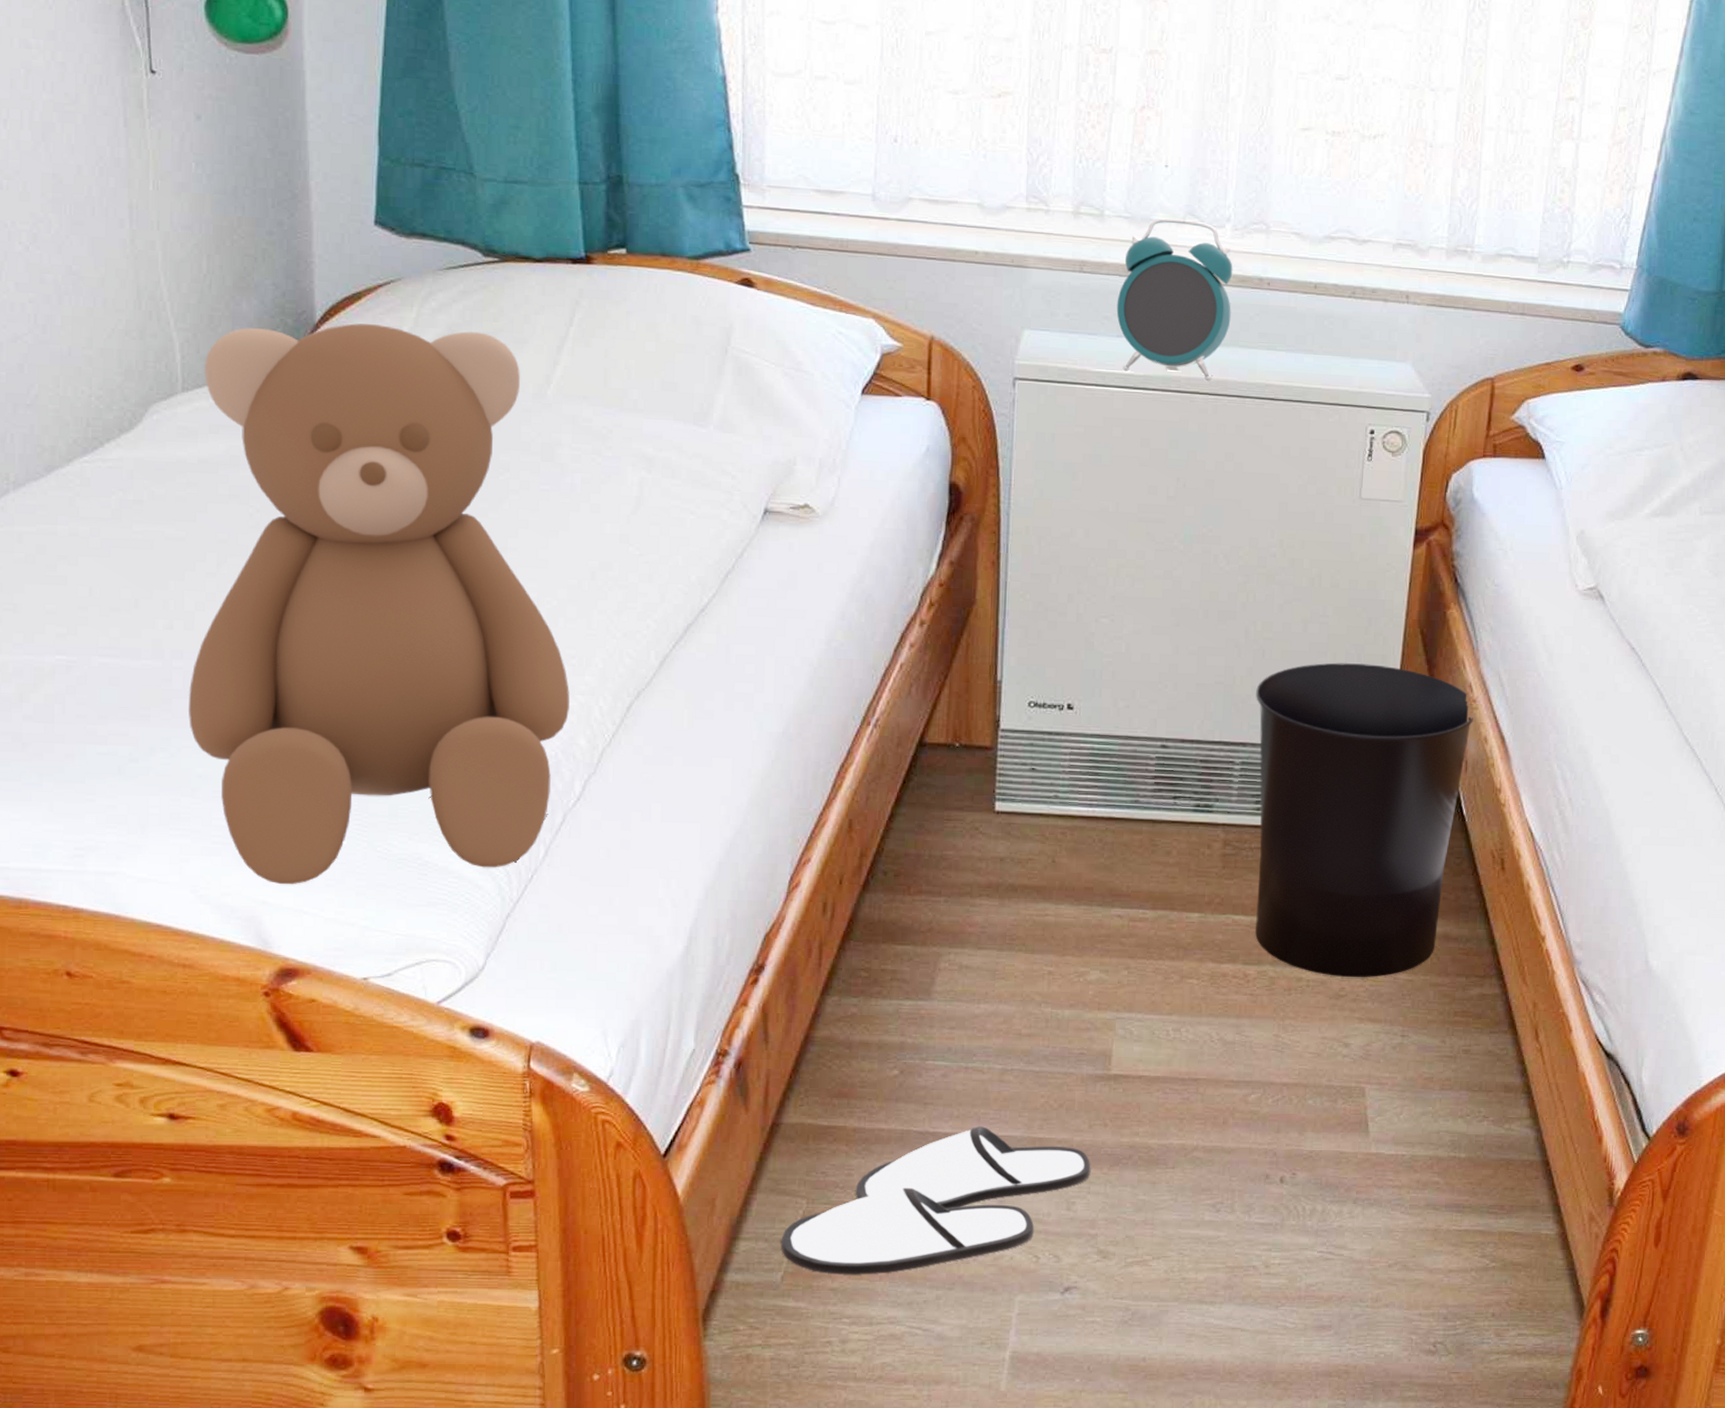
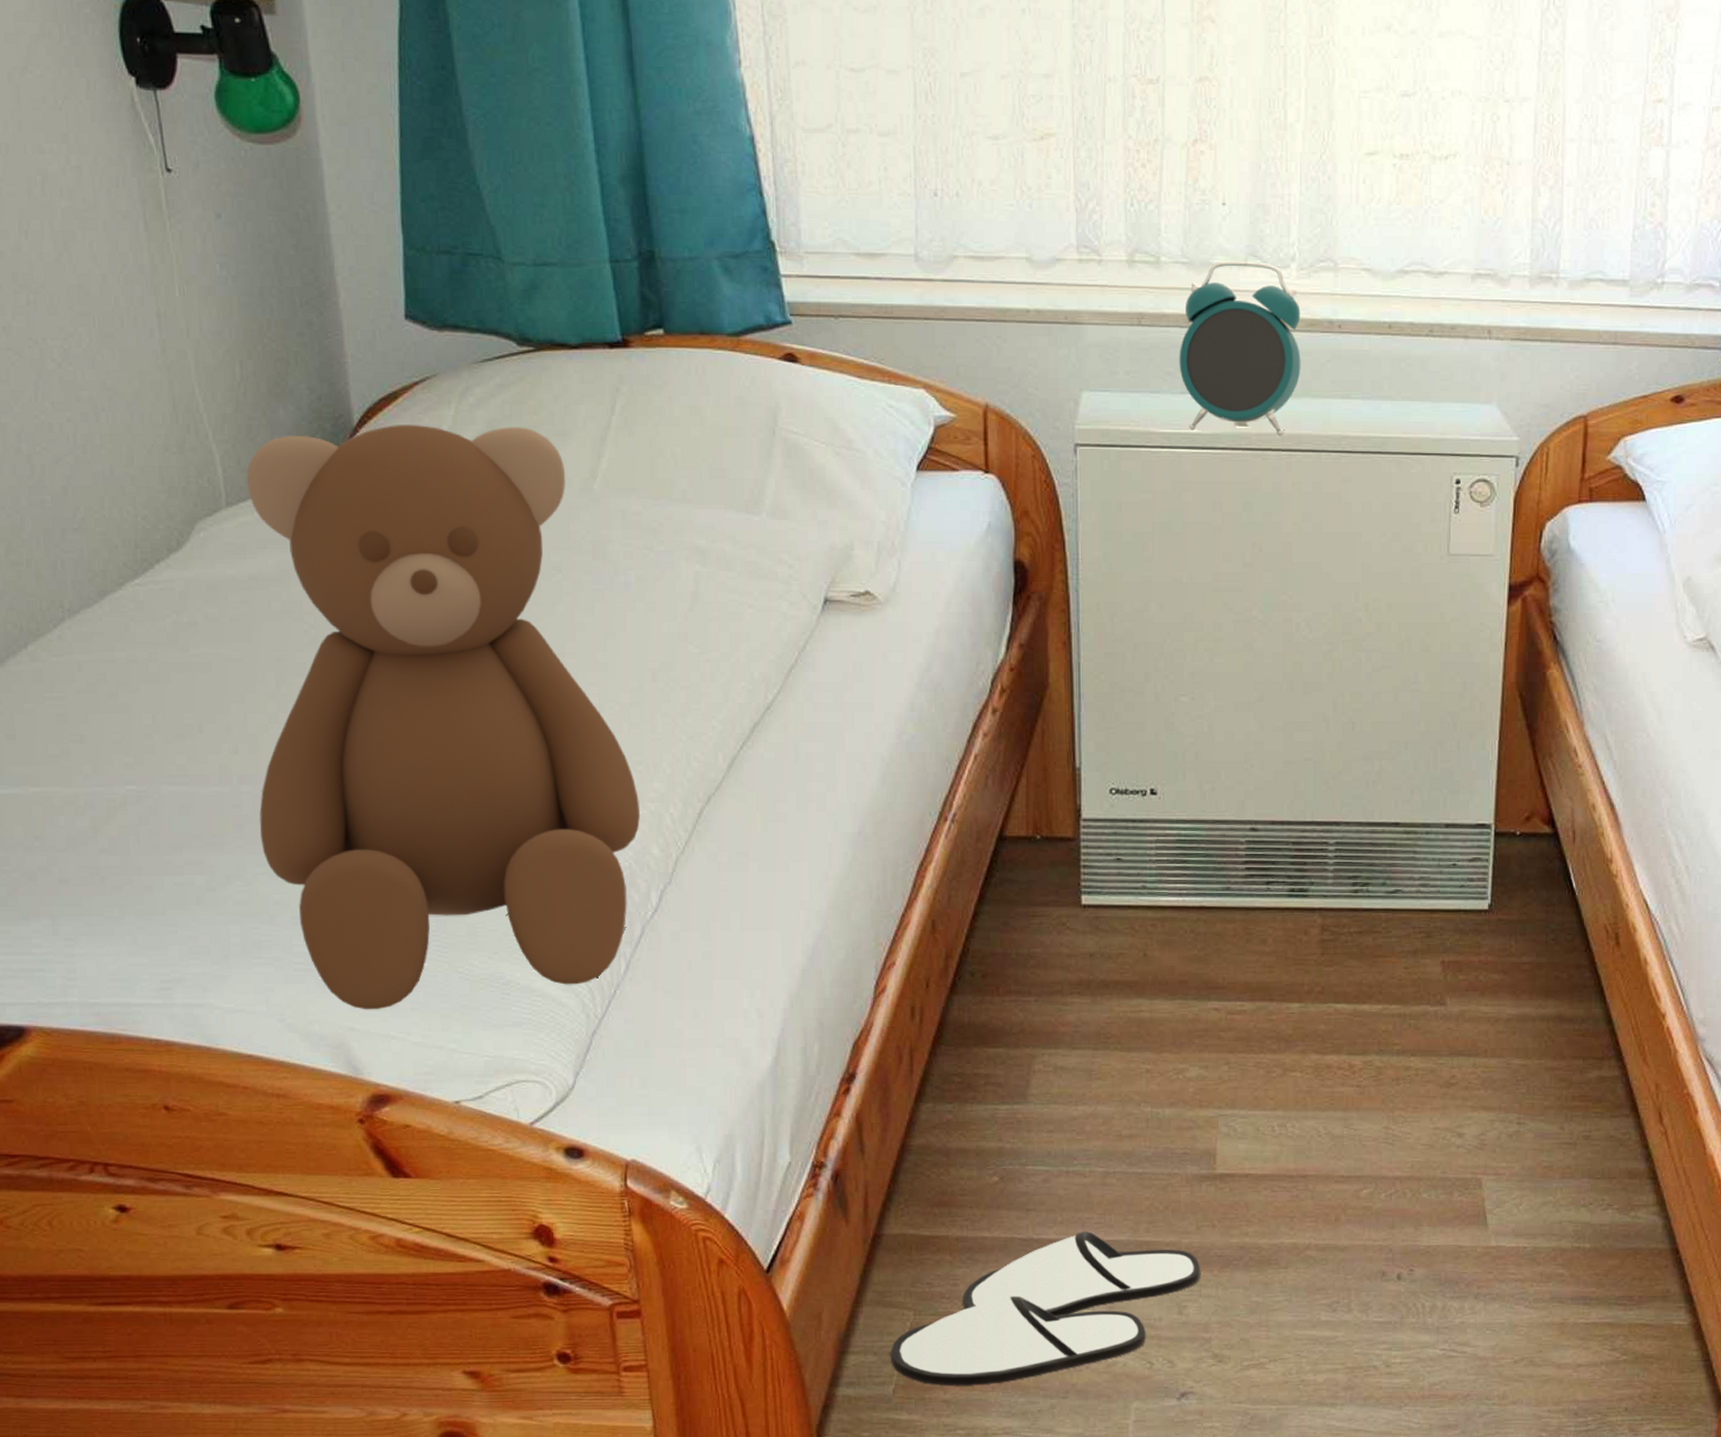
waste bin: present [1255,662,1475,977] -> none [1347,732,1582,1064]

